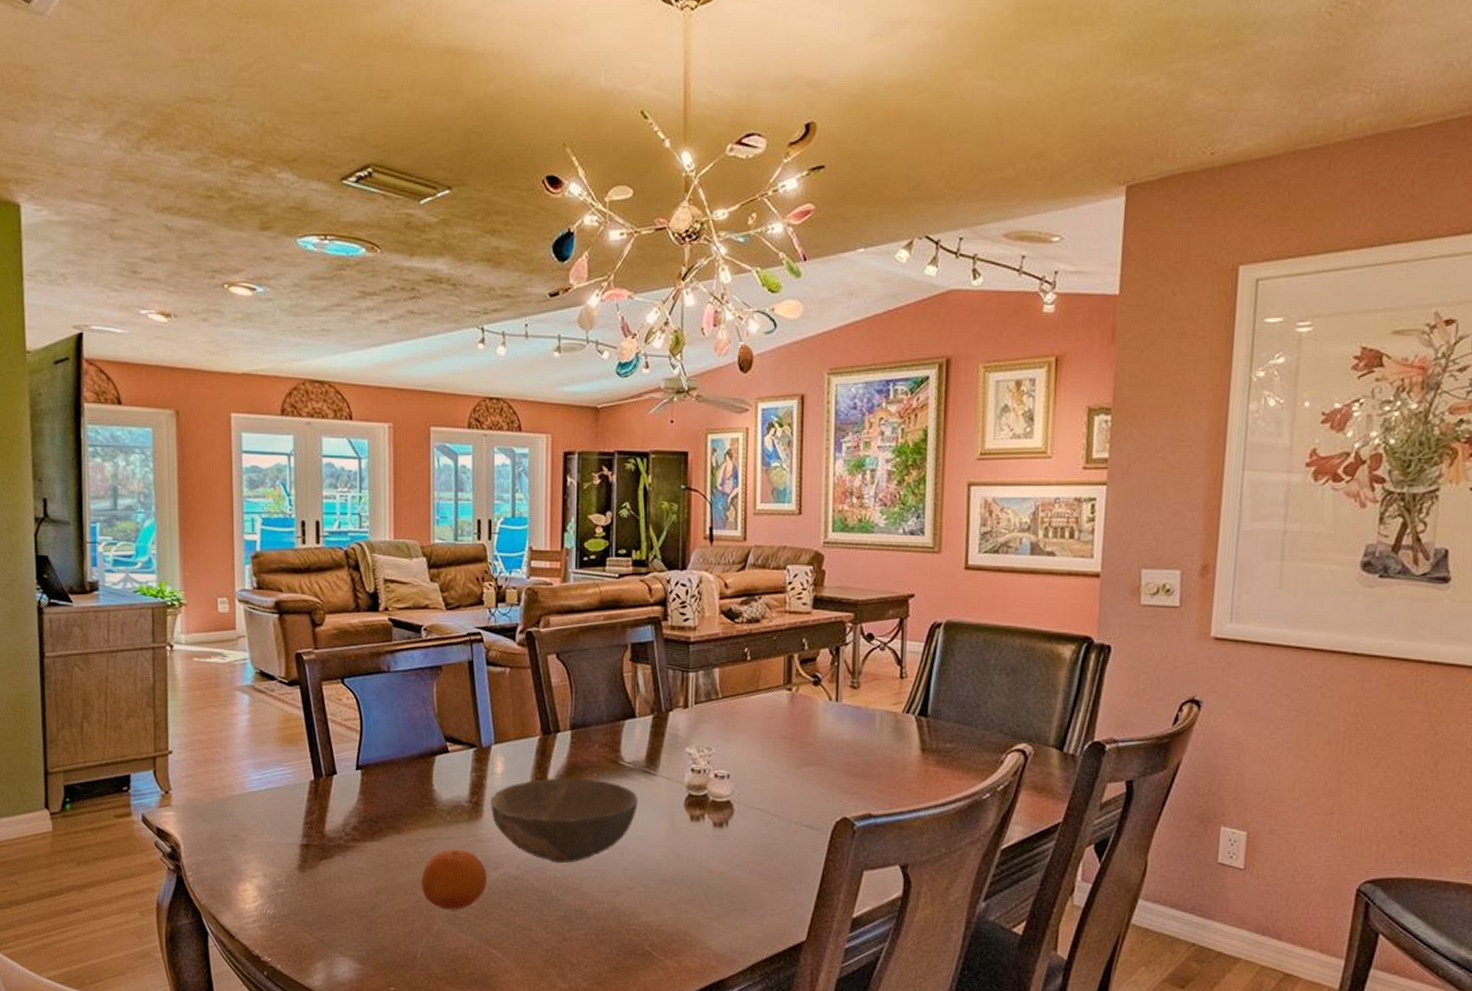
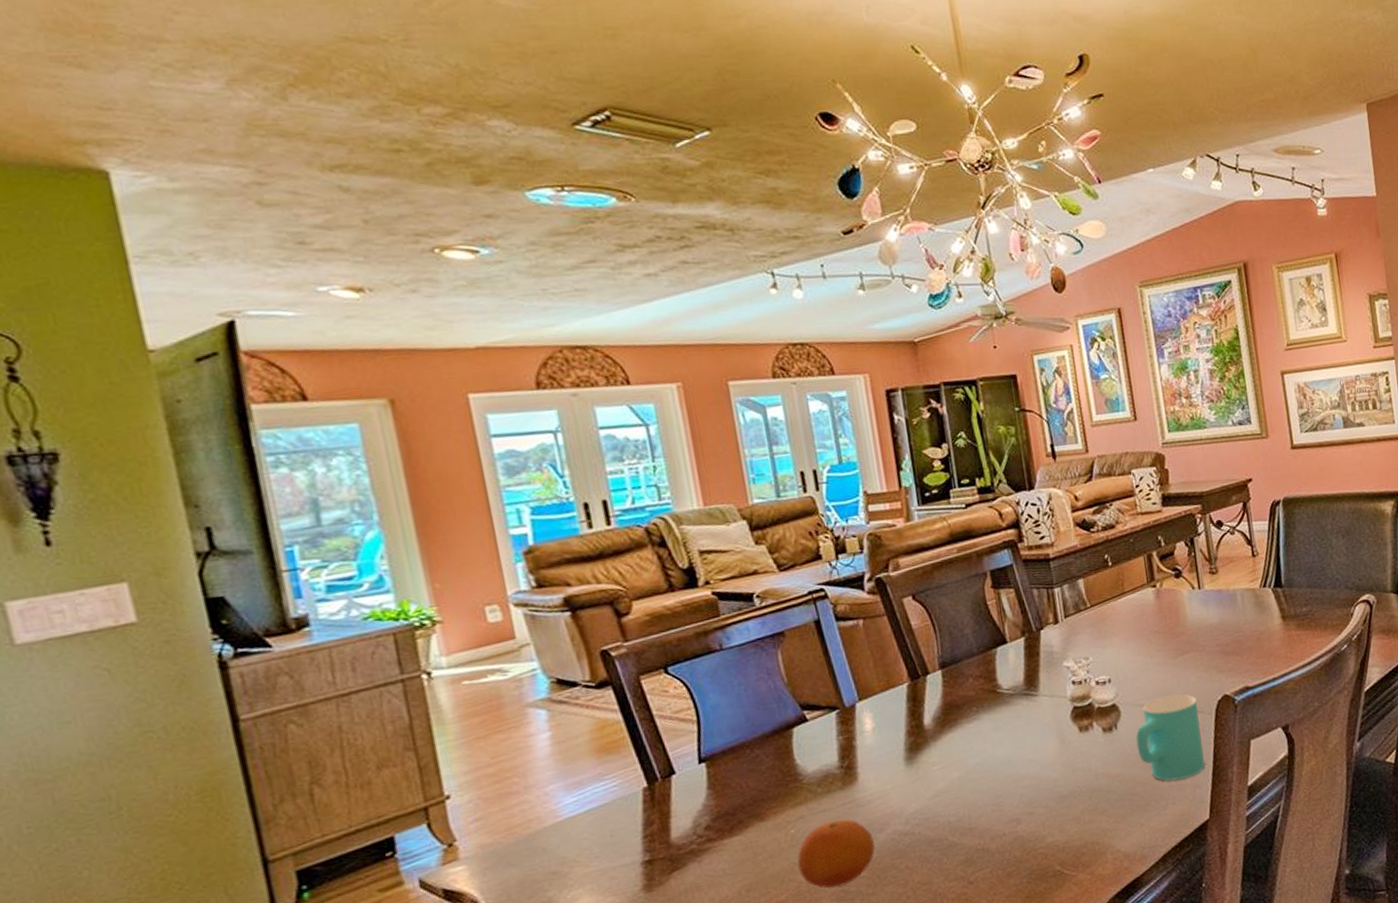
bowl: present [490,778,638,864] -> none [863,712,1025,808]
cup: none [744,804,813,894] -> present [1136,694,1205,781]

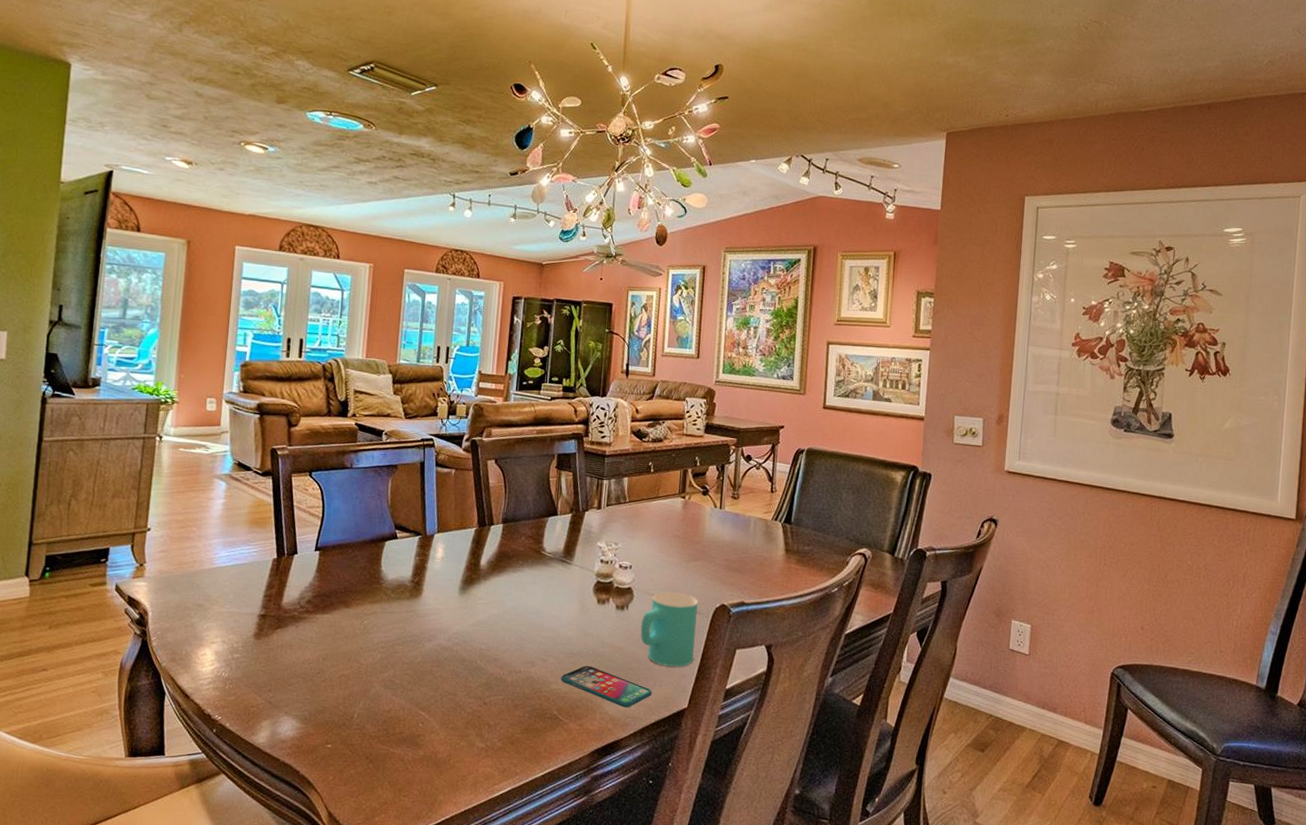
fruit: present [797,818,875,889] -> none [363,622,422,677]
smartphone: none [1055,804,1166,840] -> present [561,666,652,708]

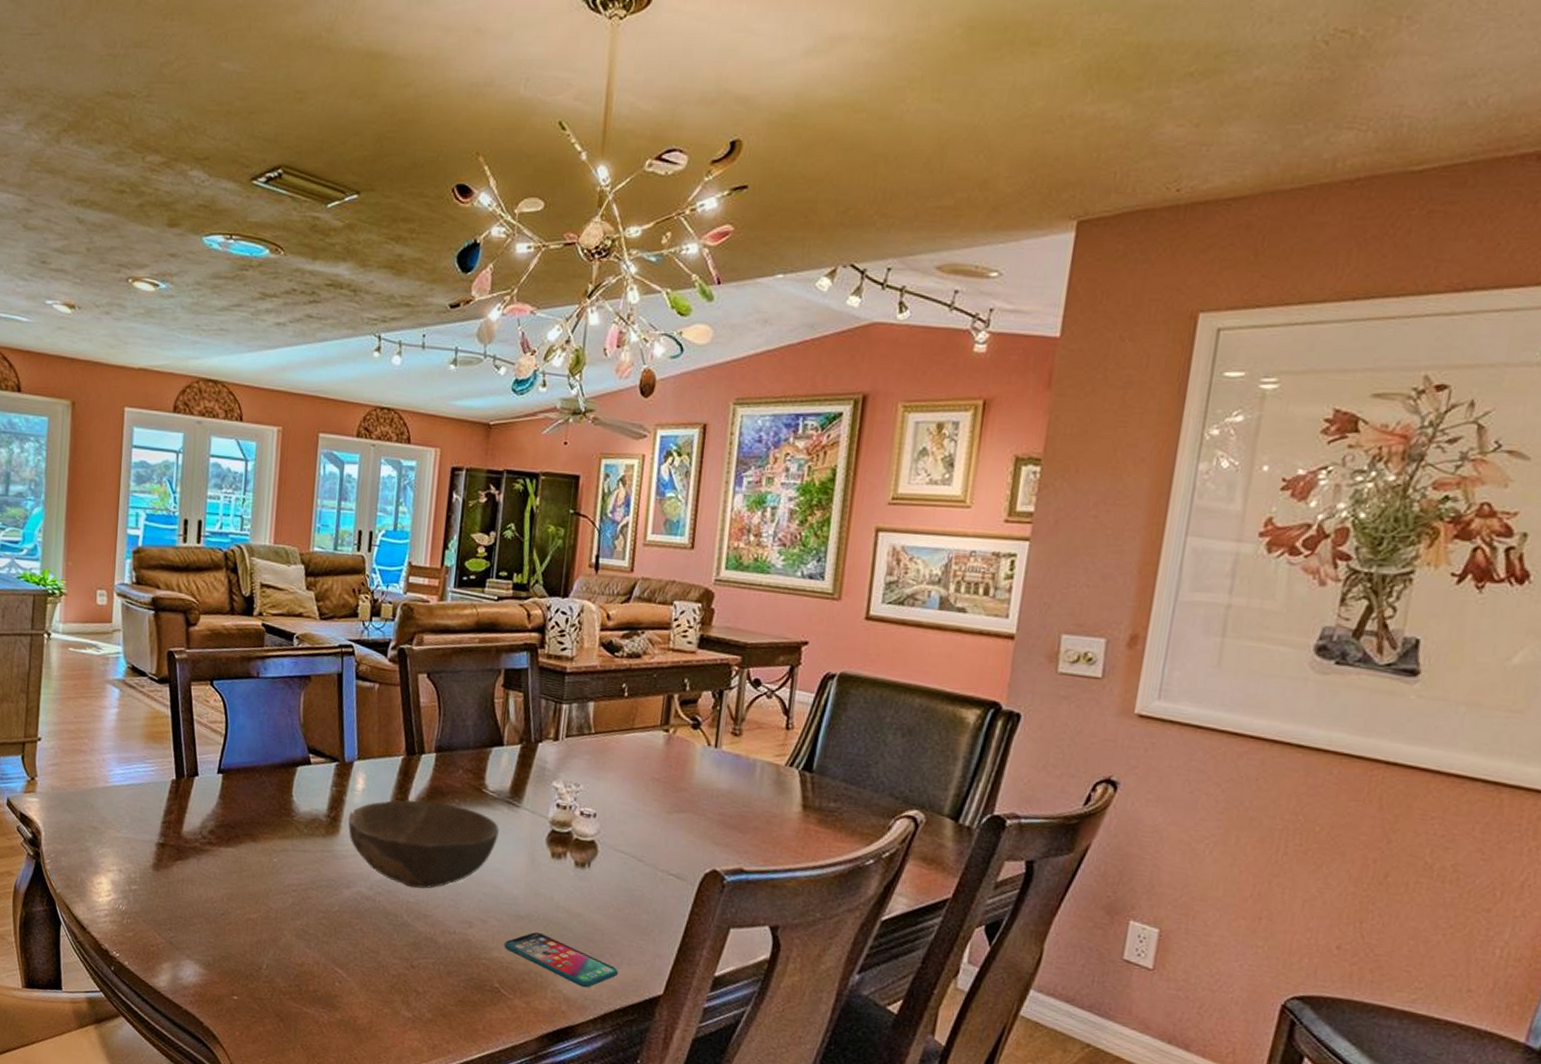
bowl: none [429,564,555,637] -> present [348,800,499,889]
cup: present [640,591,698,668] -> none [605,848,681,945]

